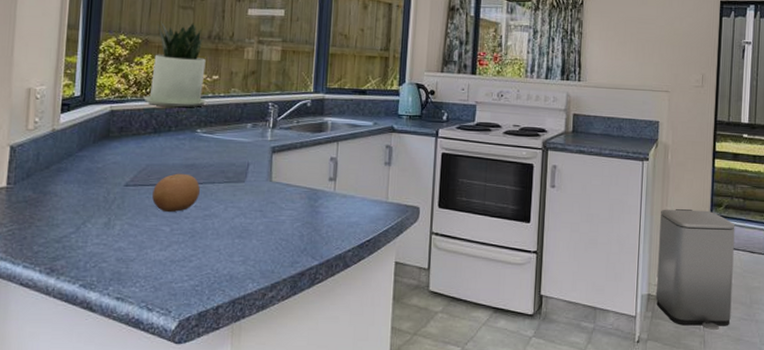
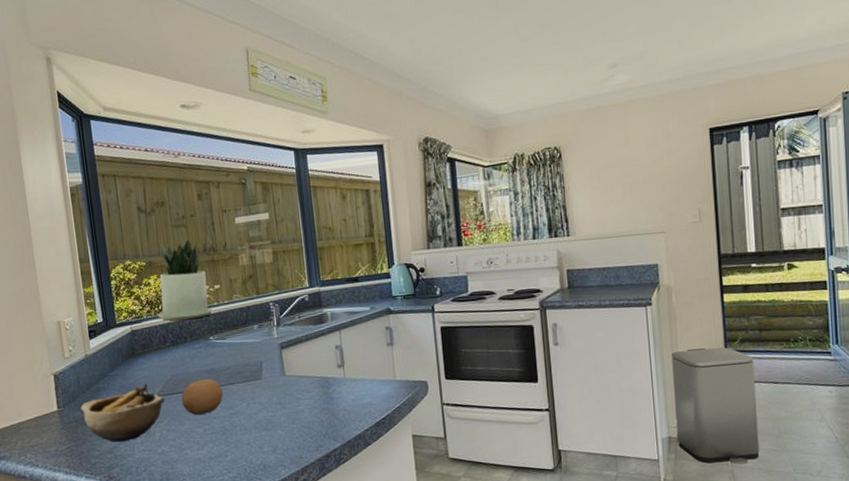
bowl: none [34,169,134,232] -> present [81,383,165,443]

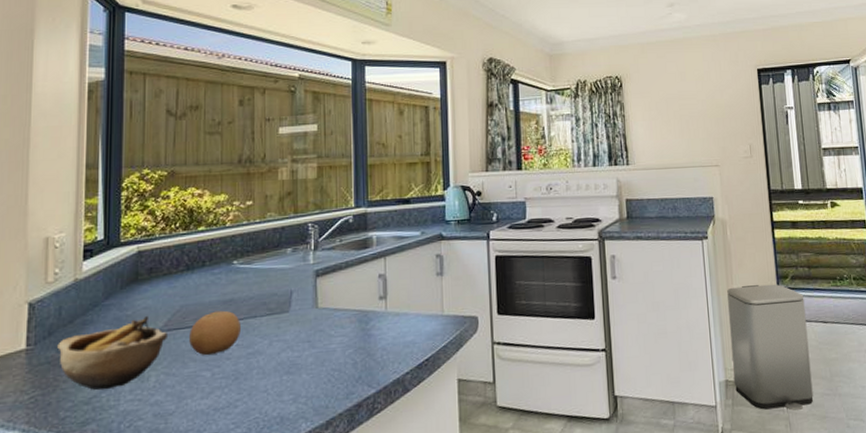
planter: present [156,239,213,321] -> none [173,148,241,241]

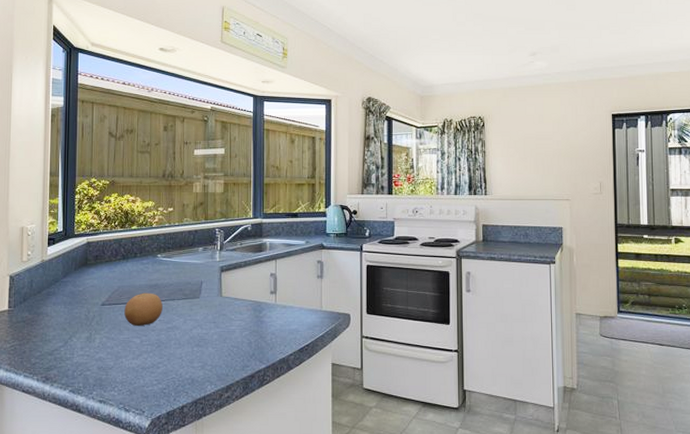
bowl: present [57,315,169,391] -> none [30,292,109,346]
pedal bin: present [727,284,813,411] -> none [570,307,645,418]

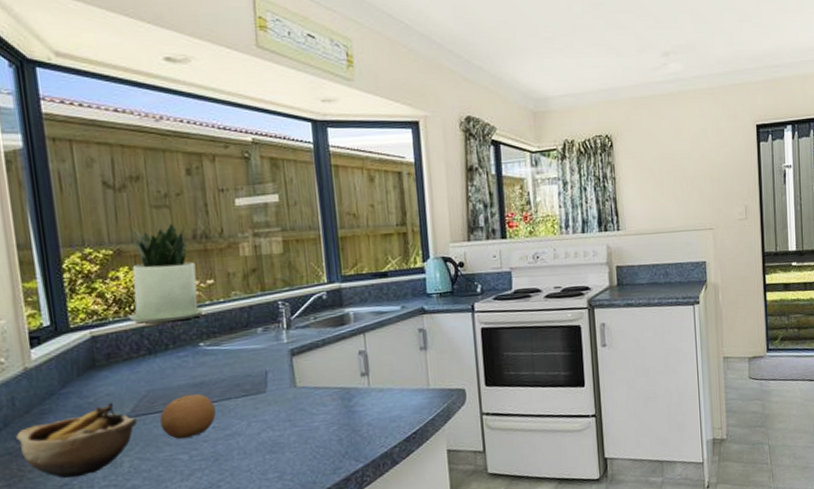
bowl: none [30,292,109,346] -> present [16,401,138,479]
planter: none [113,164,164,237] -> present [127,223,204,324]

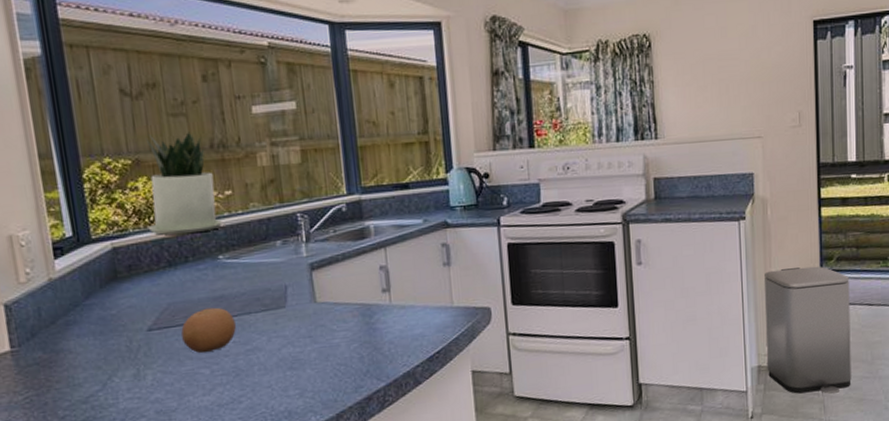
bowl: present [16,401,138,479] -> none [43,314,160,390]
pedal bin: none [717,346,796,464] -> present [764,266,851,394]

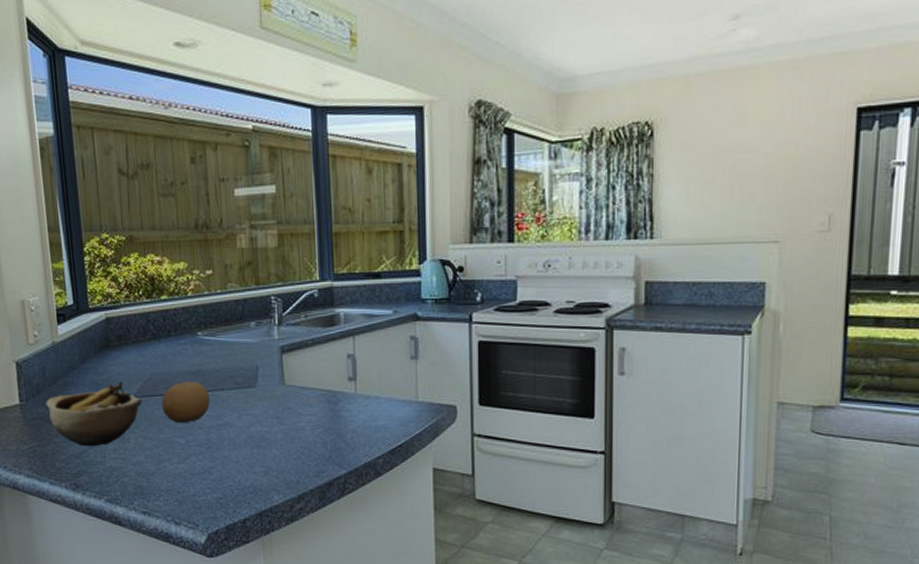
bowl: none [43,314,160,390] -> present [46,381,143,447]
planter: present [145,132,222,235] -> none [137,212,202,310]
pedal bin: present [764,266,851,394] -> none [765,393,877,540]

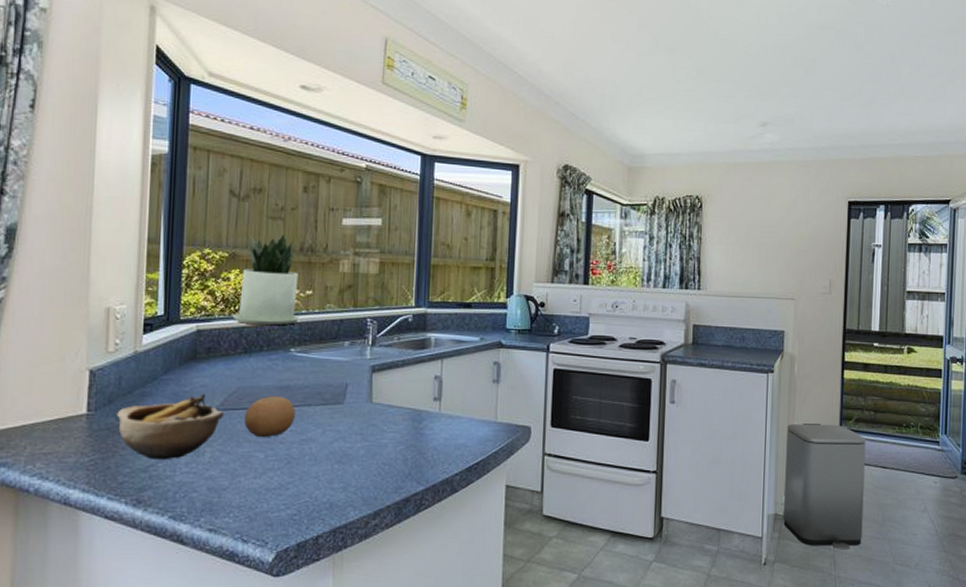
planter: none [137,212,202,310] -> present [232,233,299,326]
pedal bin: none [765,393,877,540] -> present [783,423,866,550]

